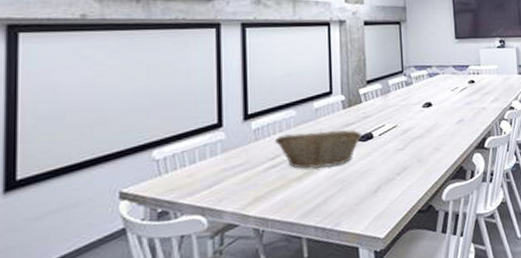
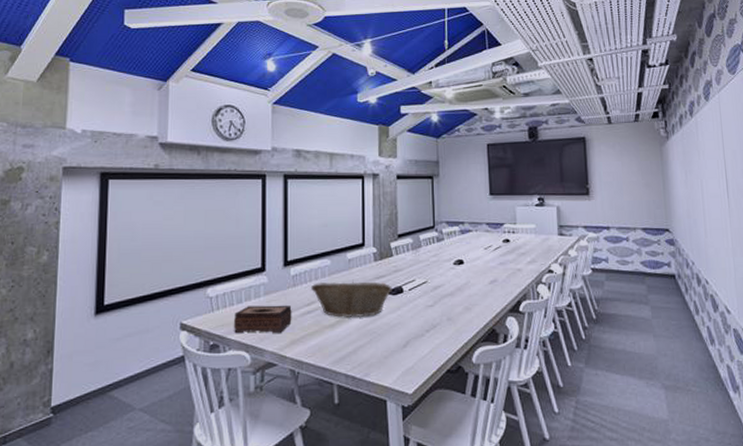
tissue box: none [187,161,254,198] -> present [234,305,292,334]

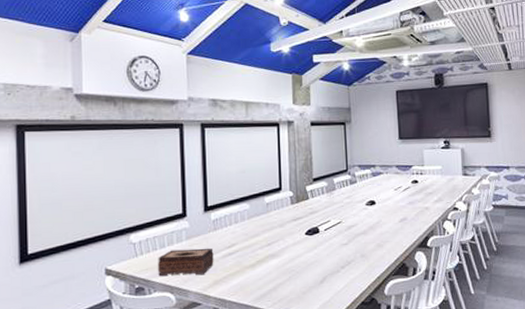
fruit basket: present [310,279,392,318] -> none [230,222,309,258]

